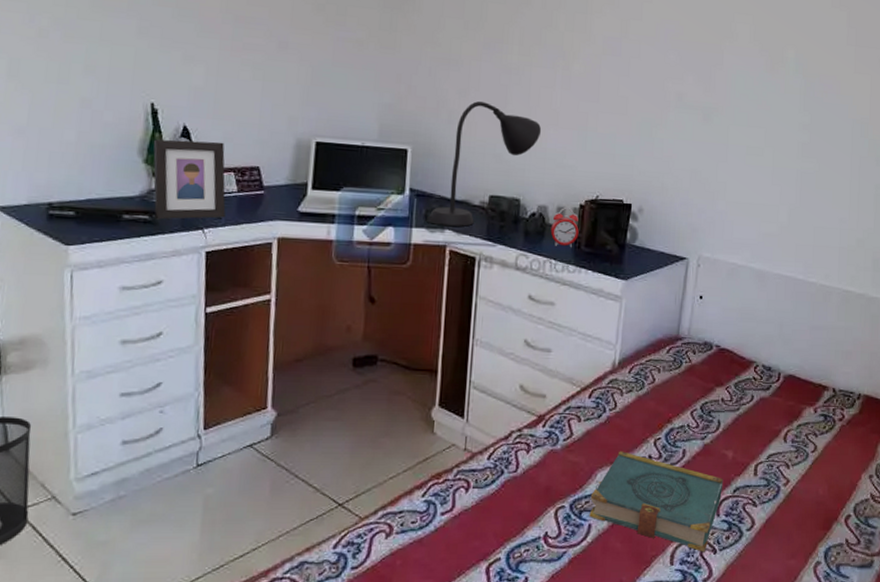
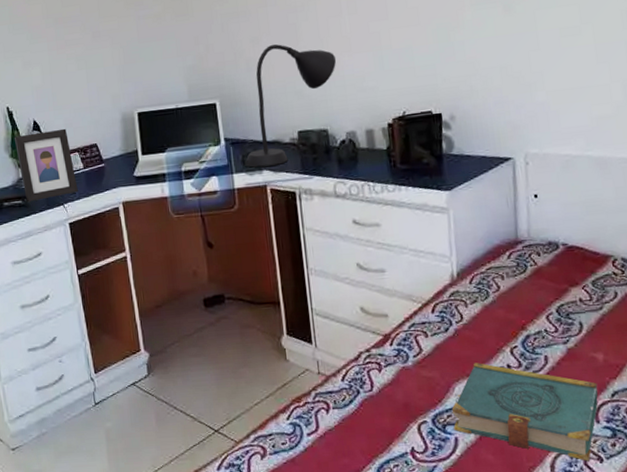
alarm clock: present [550,207,579,247] -> none [362,128,392,169]

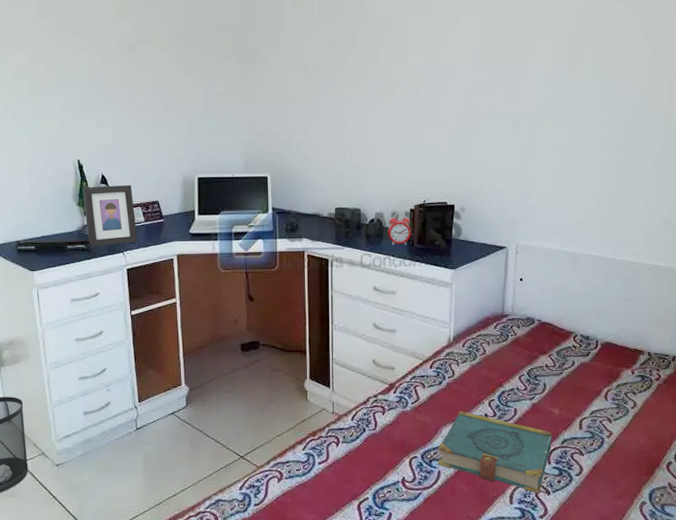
desk lamp: present [243,44,337,168] -> none [286,132,374,236]
alarm clock: none [362,128,392,169] -> present [387,212,411,245]

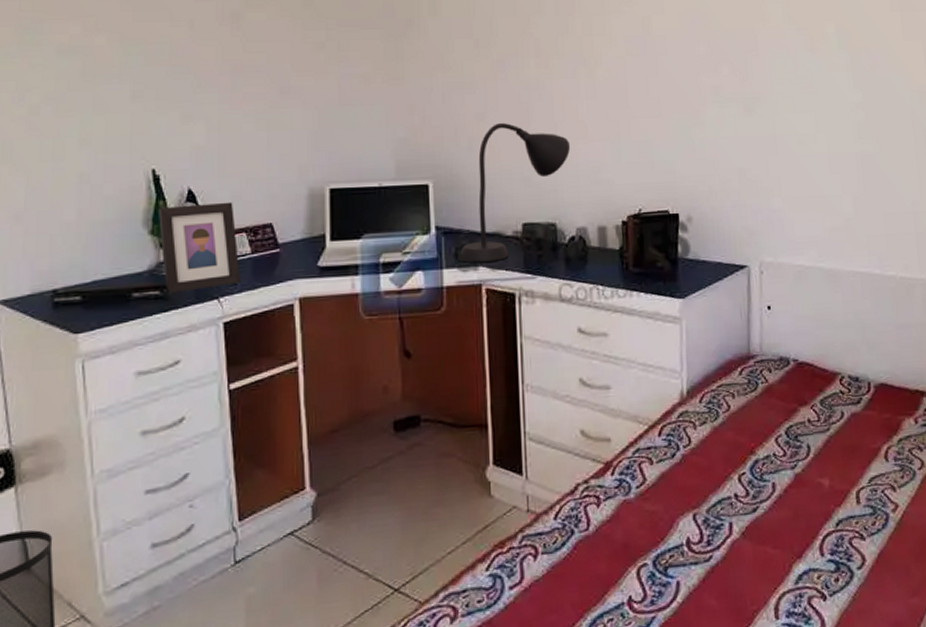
desk lamp: none [286,132,374,236] -> present [456,123,571,263]
alarm clock: present [387,212,411,245] -> none [593,225,625,270]
book: present [438,411,552,494] -> none [674,492,824,600]

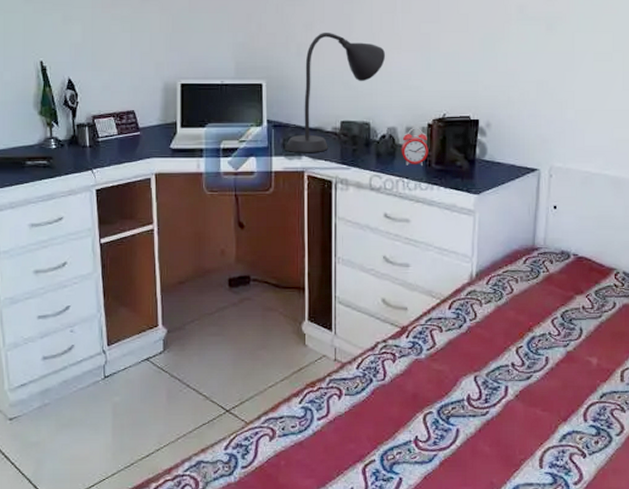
picture frame: present [159,202,241,294] -> none [46,91,109,164]
alarm clock: none [593,225,625,270] -> present [401,127,429,165]

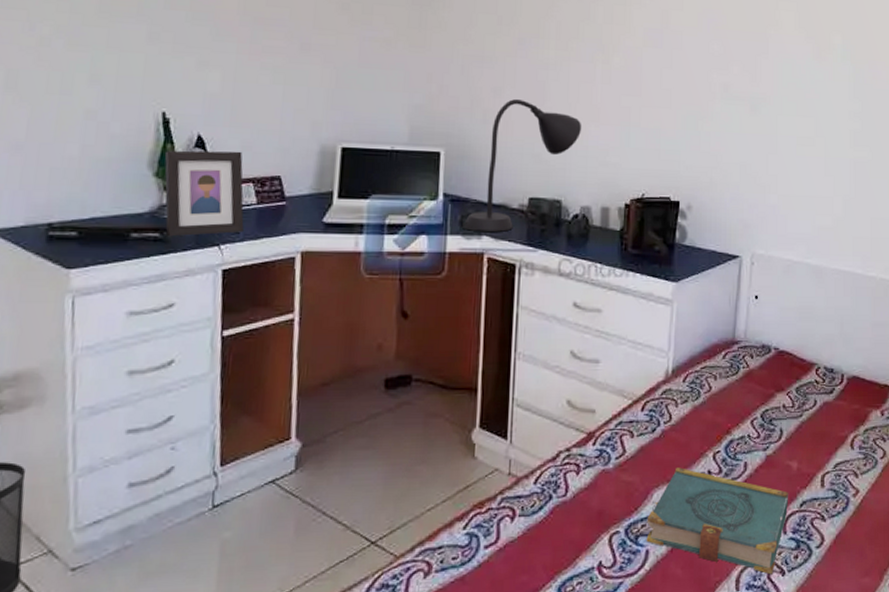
picture frame: none [46,91,109,164] -> present [164,150,244,237]
alarm clock: present [401,127,429,165] -> none [594,207,625,249]
book: none [456,359,589,456] -> present [646,467,789,575]

